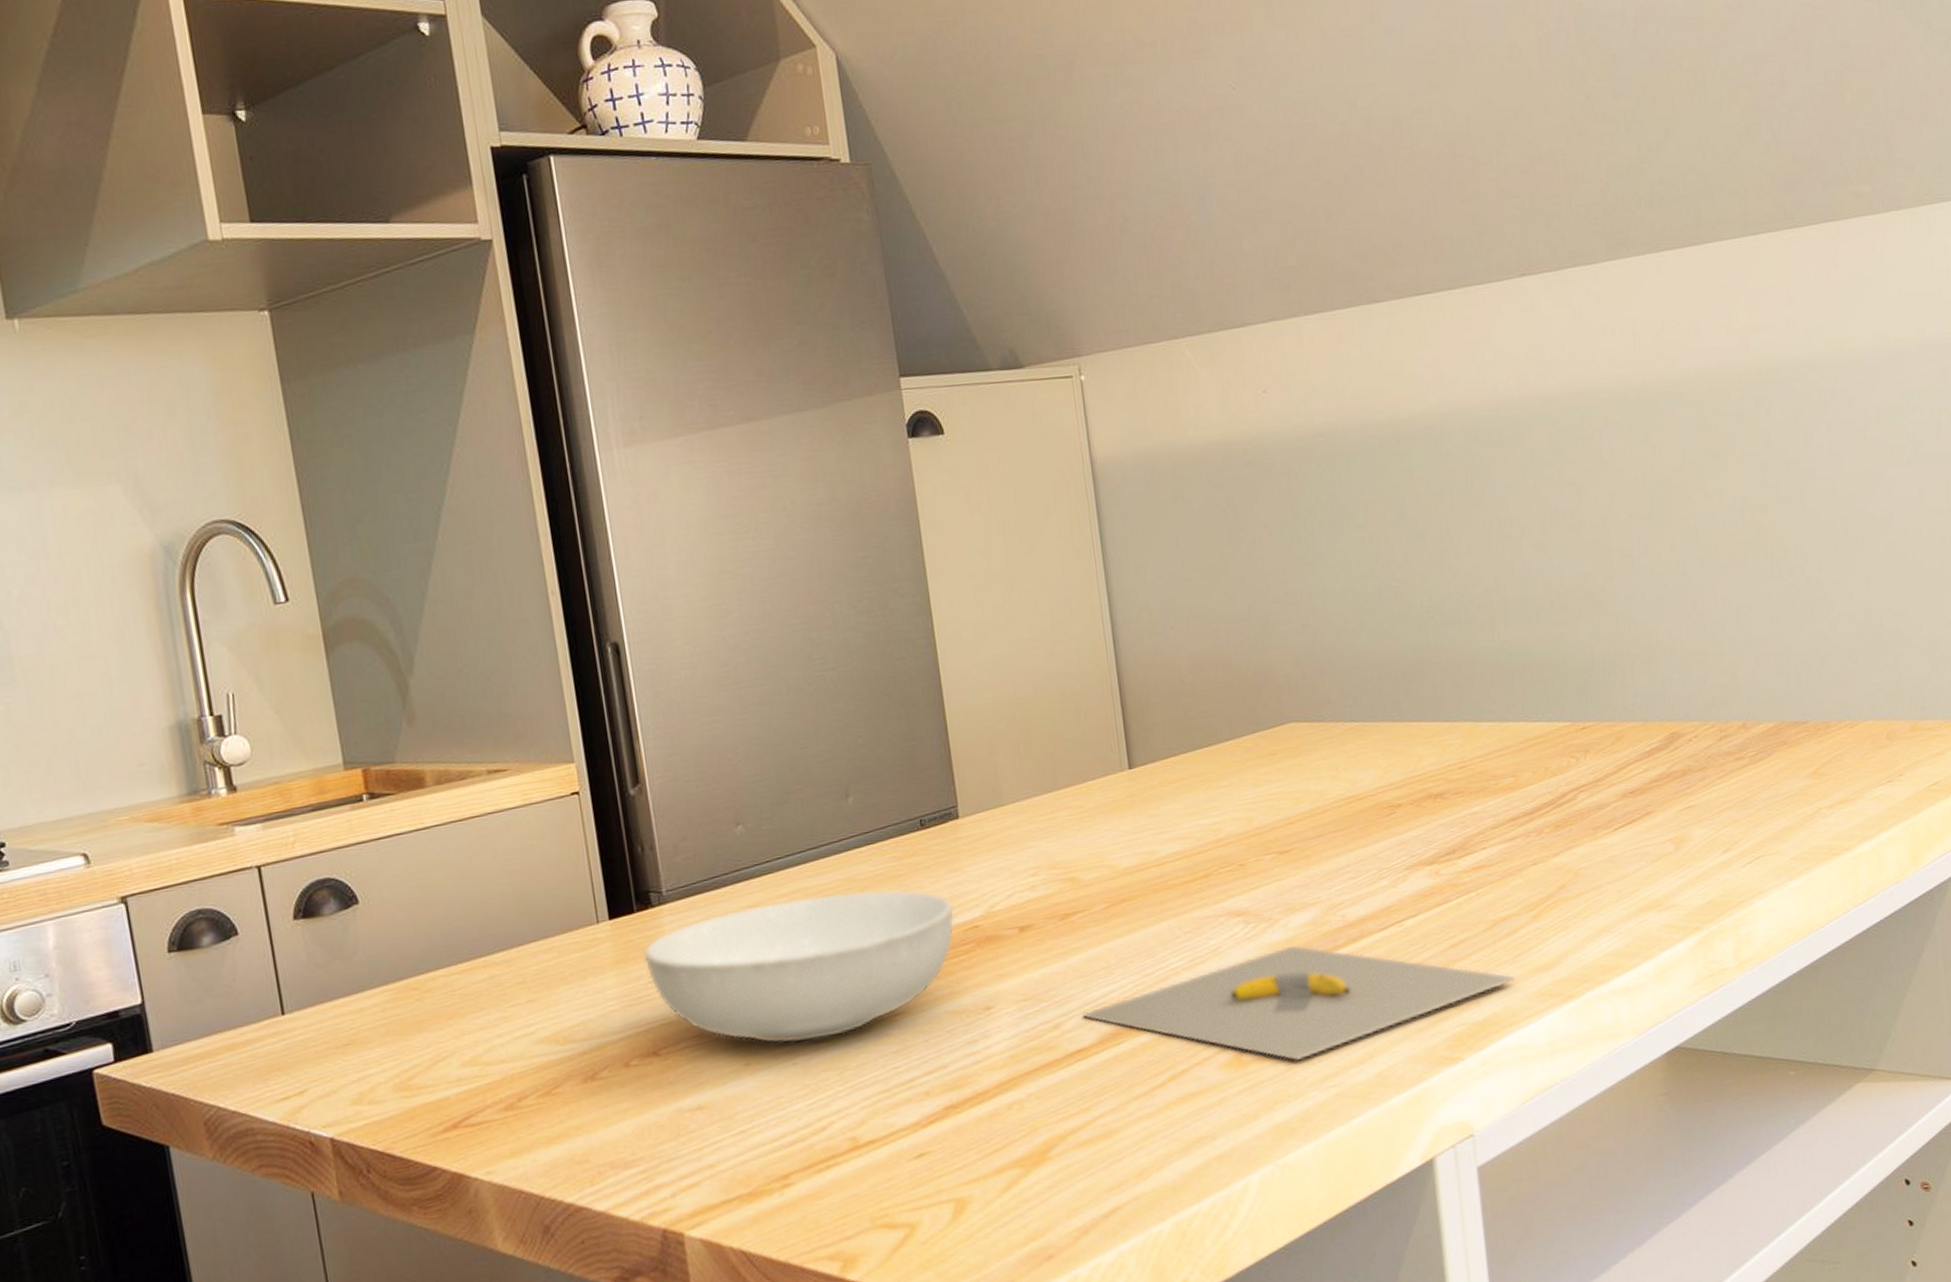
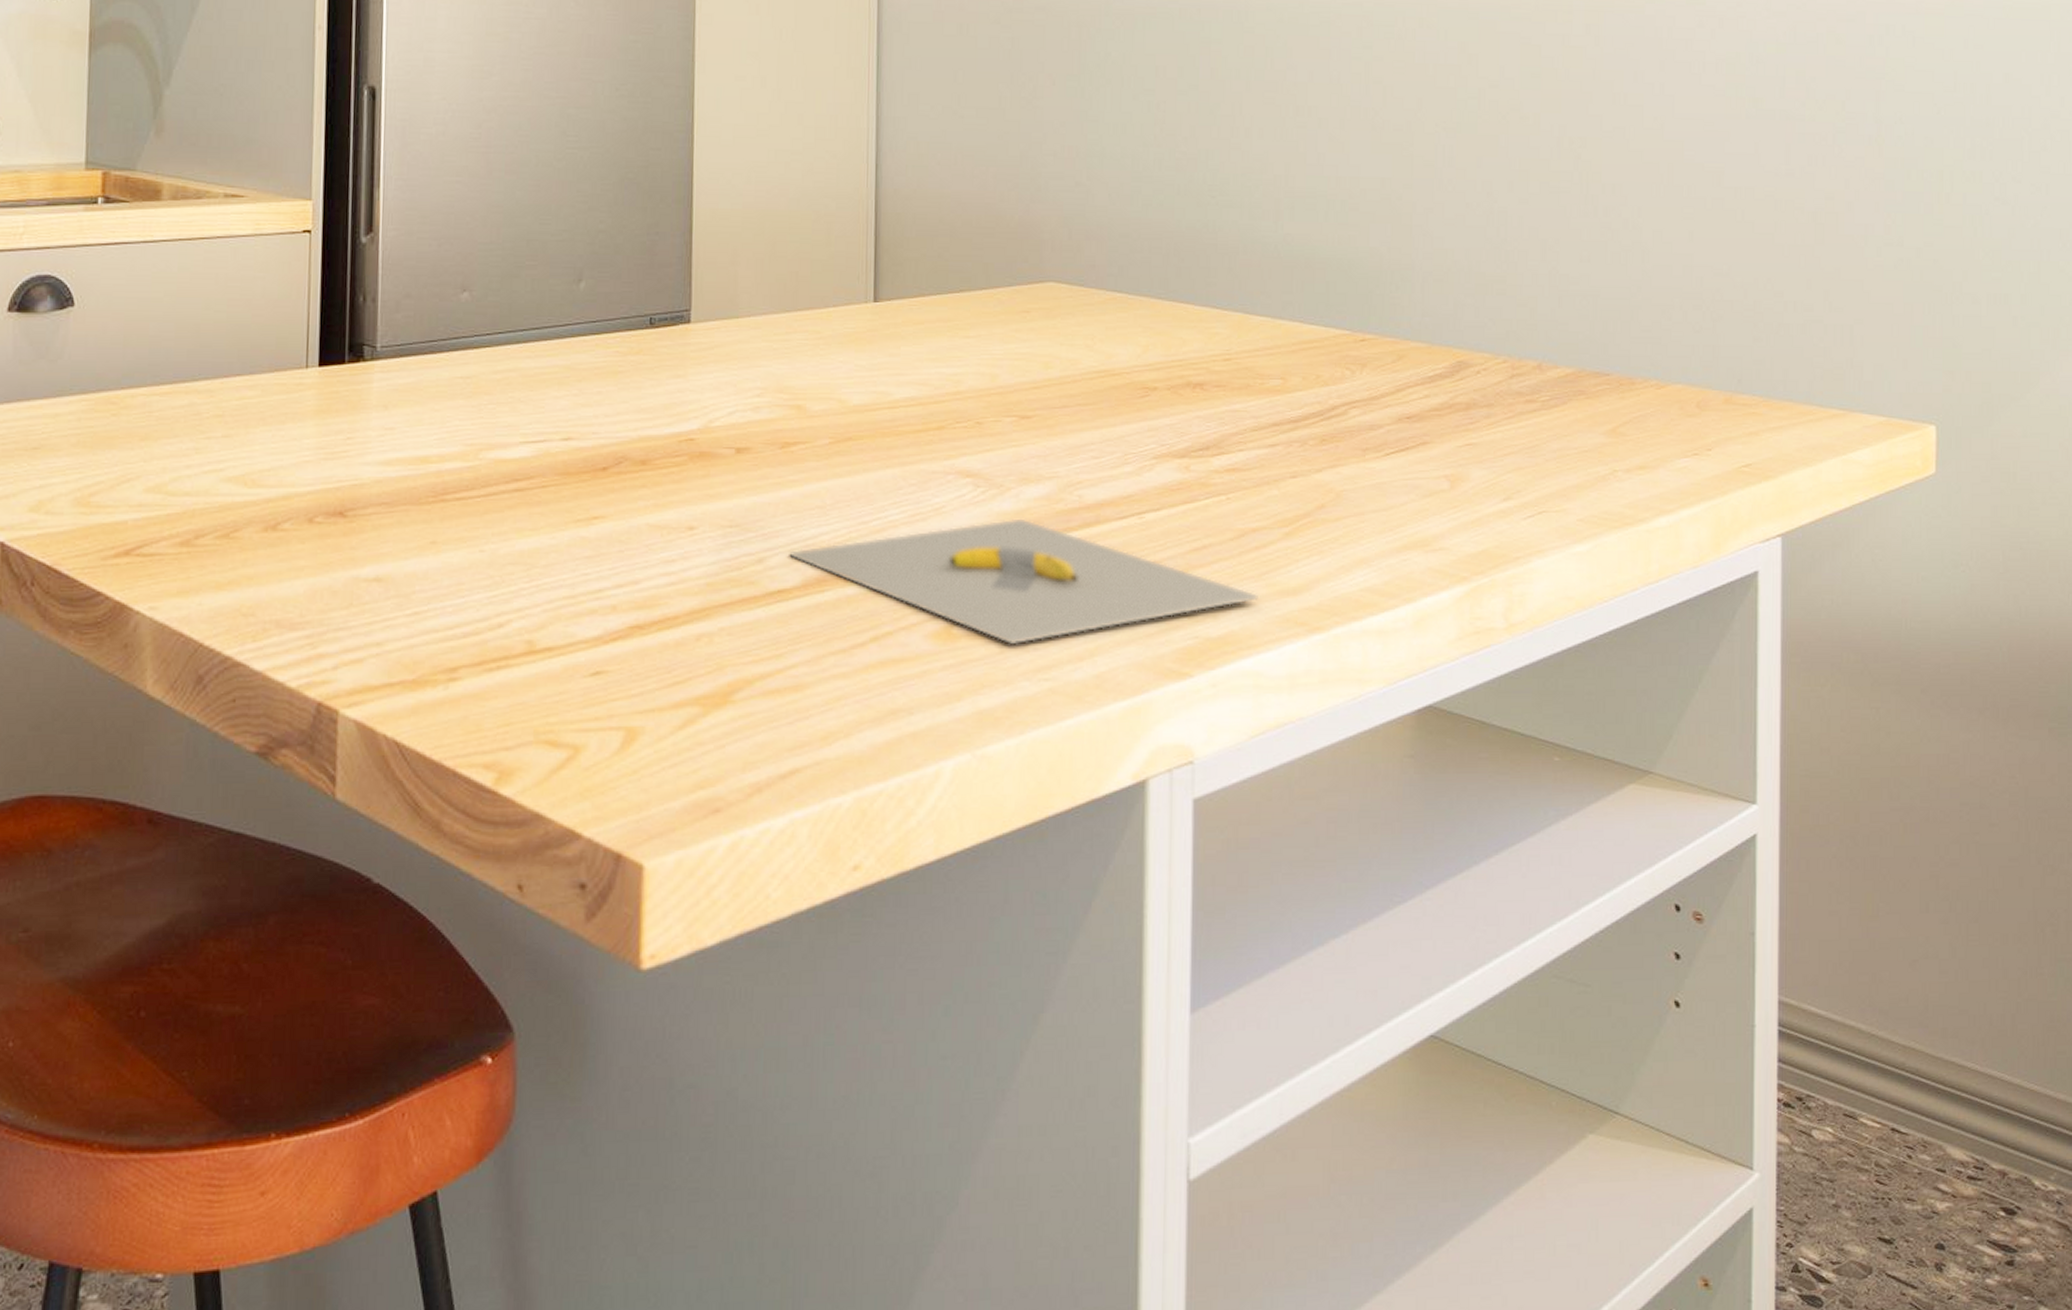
serving bowl: present [643,889,955,1044] -> none [346,377,671,530]

